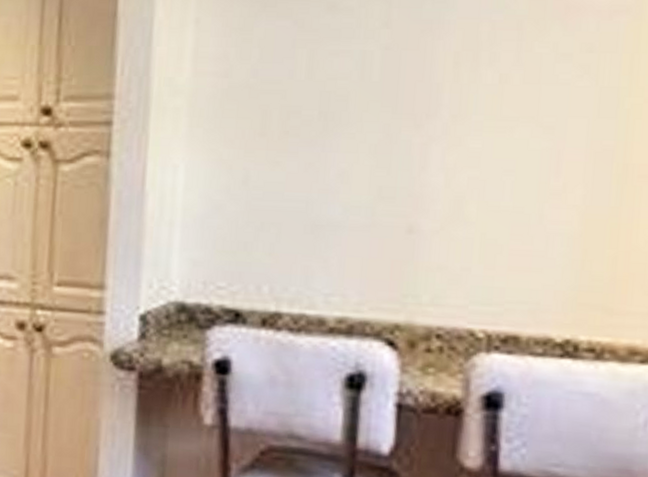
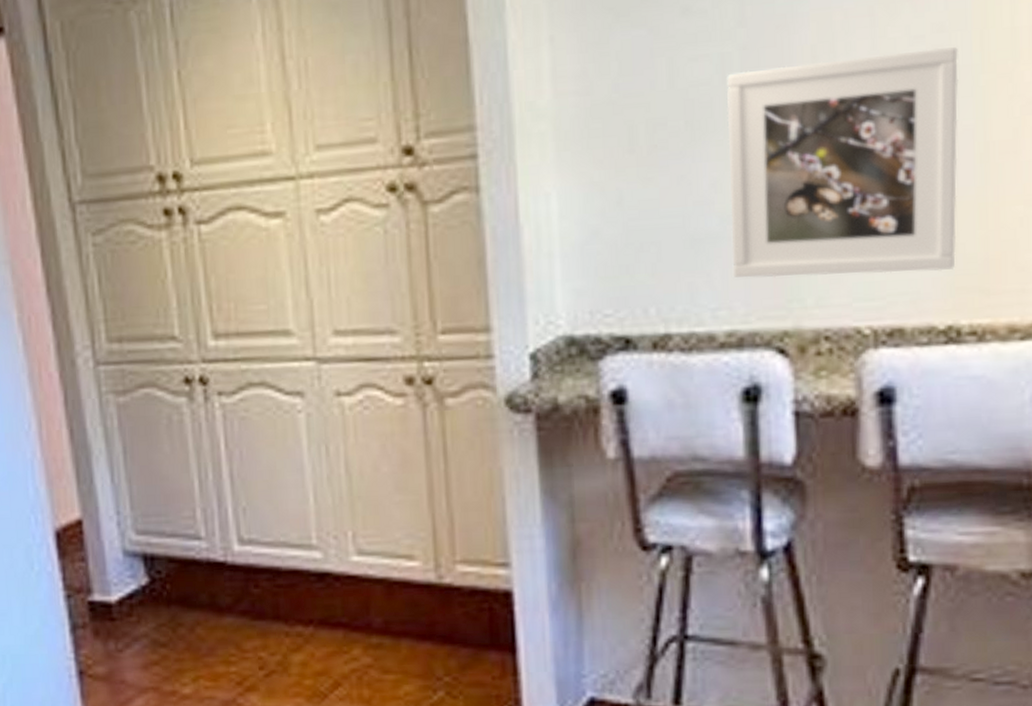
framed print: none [350,67,606,285] -> present [727,47,959,278]

